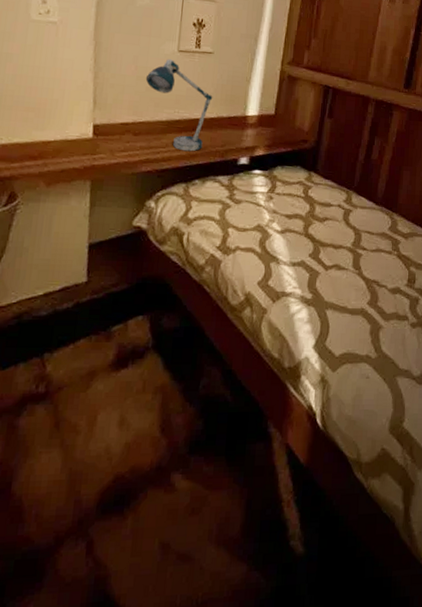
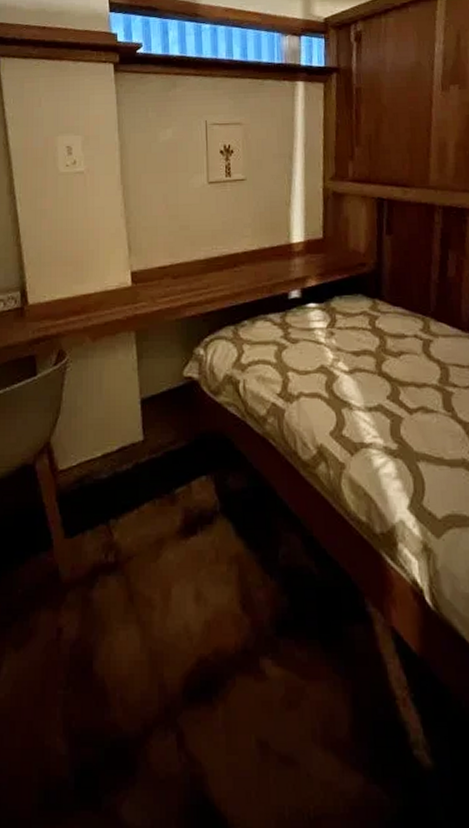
desk lamp: present [145,59,213,152] -> none [177,193,252,290]

